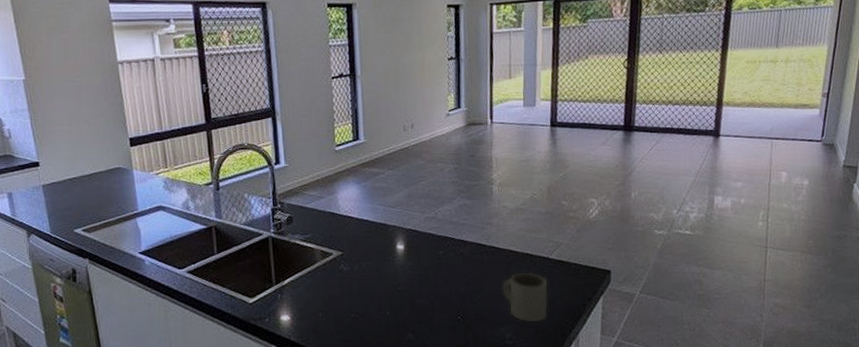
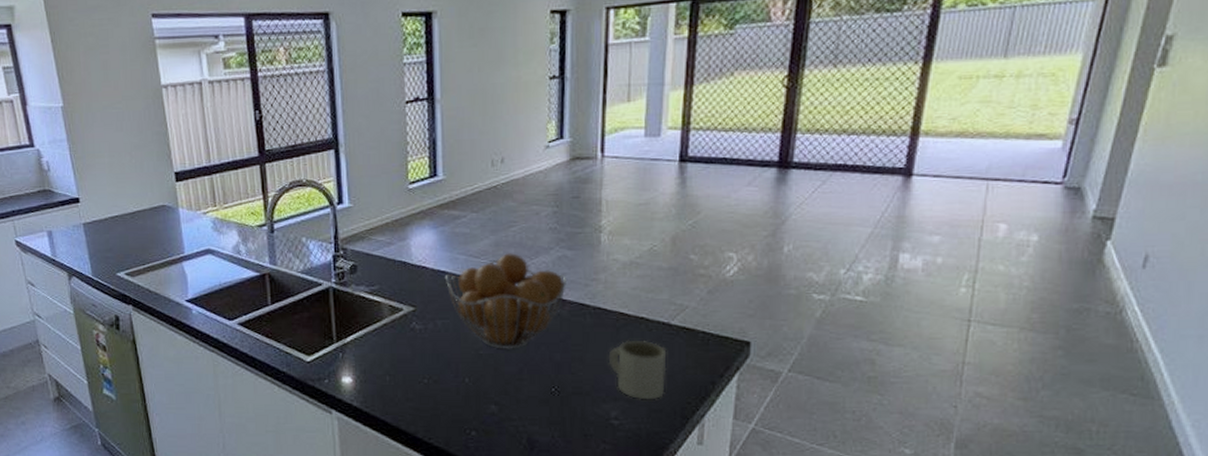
fruit basket: none [368,203,467,285] -> present [446,253,566,349]

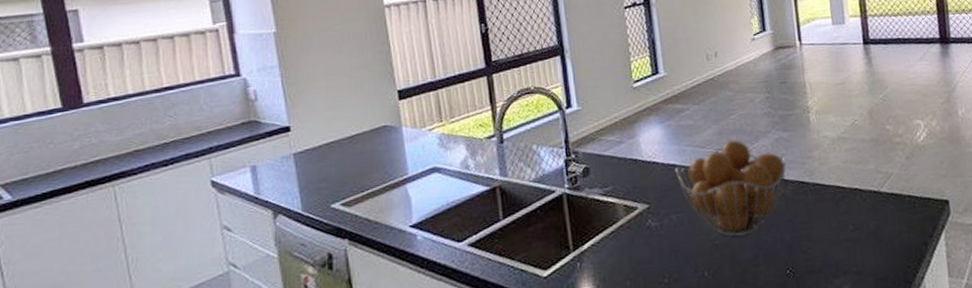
mug: present [608,340,667,400] -> none [832,210,887,271]

